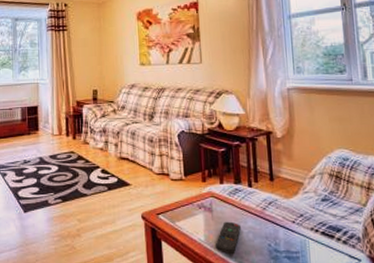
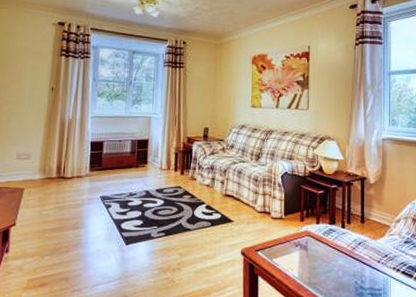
remote control: present [215,221,241,255] -> none [307,259,332,291]

